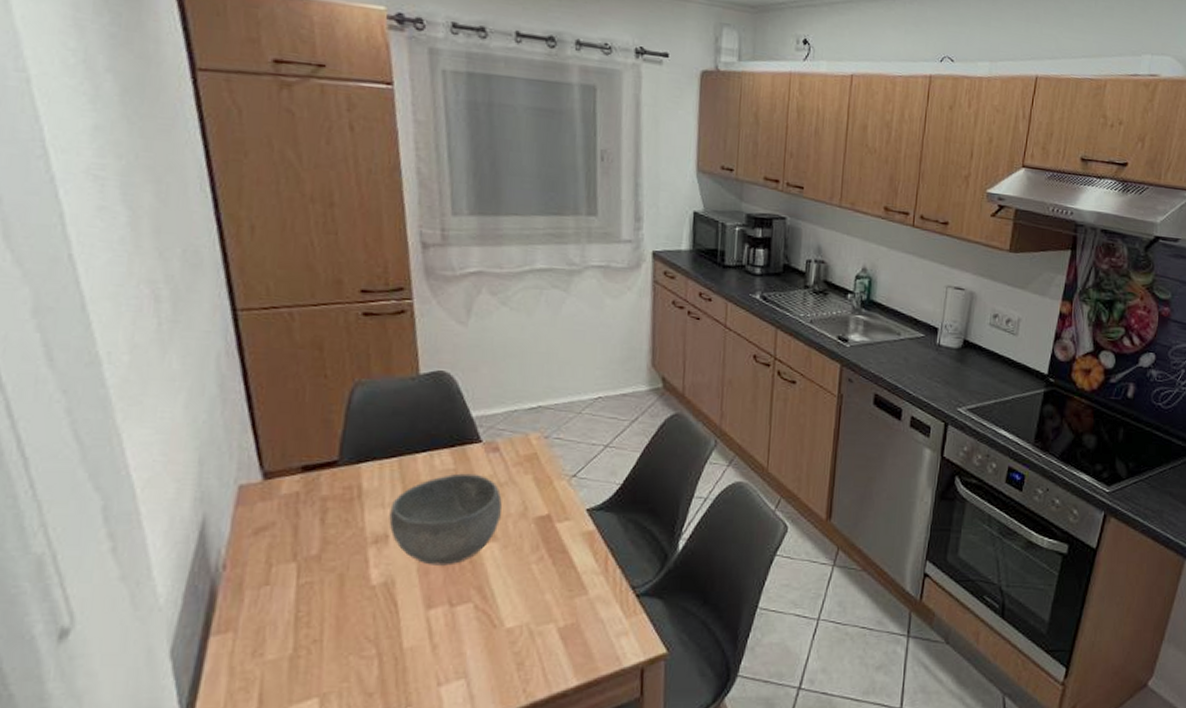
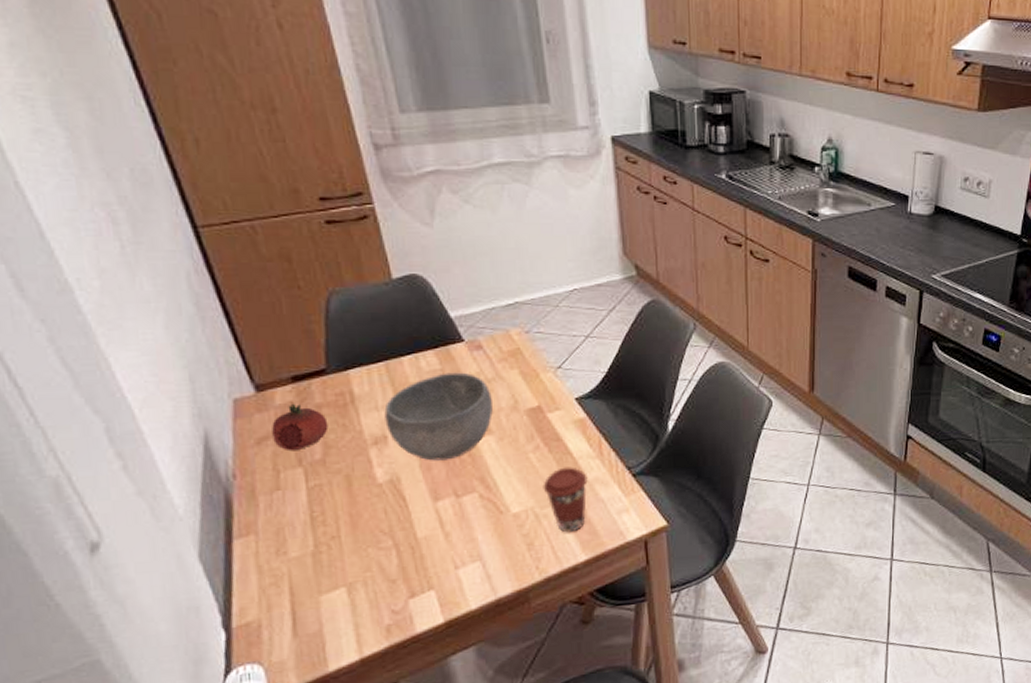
fruit: none [271,493,331,545] -> present [272,403,329,451]
coffee cup: none [541,582,589,654] -> present [543,467,588,533]

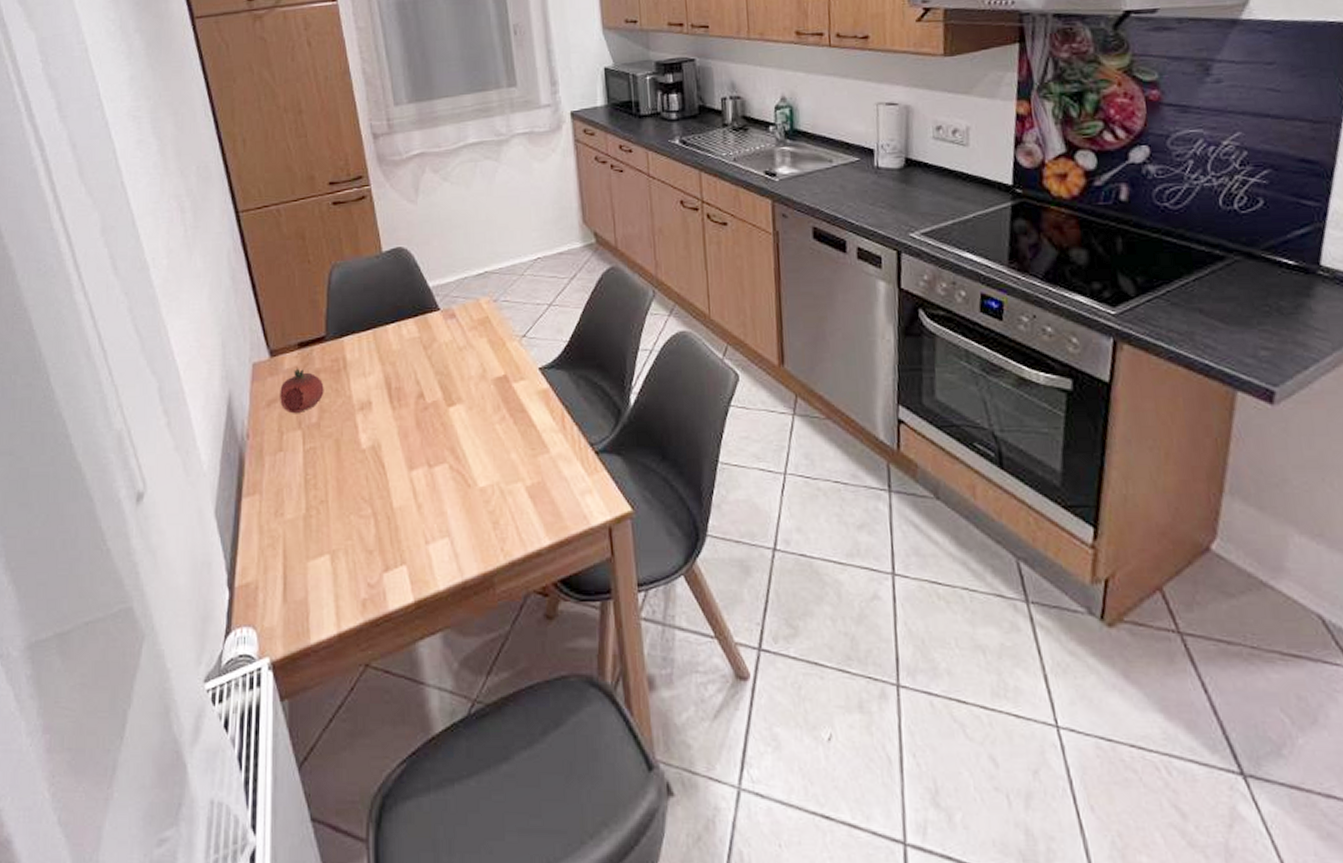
bowl: present [384,372,493,461] -> none [370,340,463,429]
coffee cup: present [543,467,588,533] -> none [508,440,551,513]

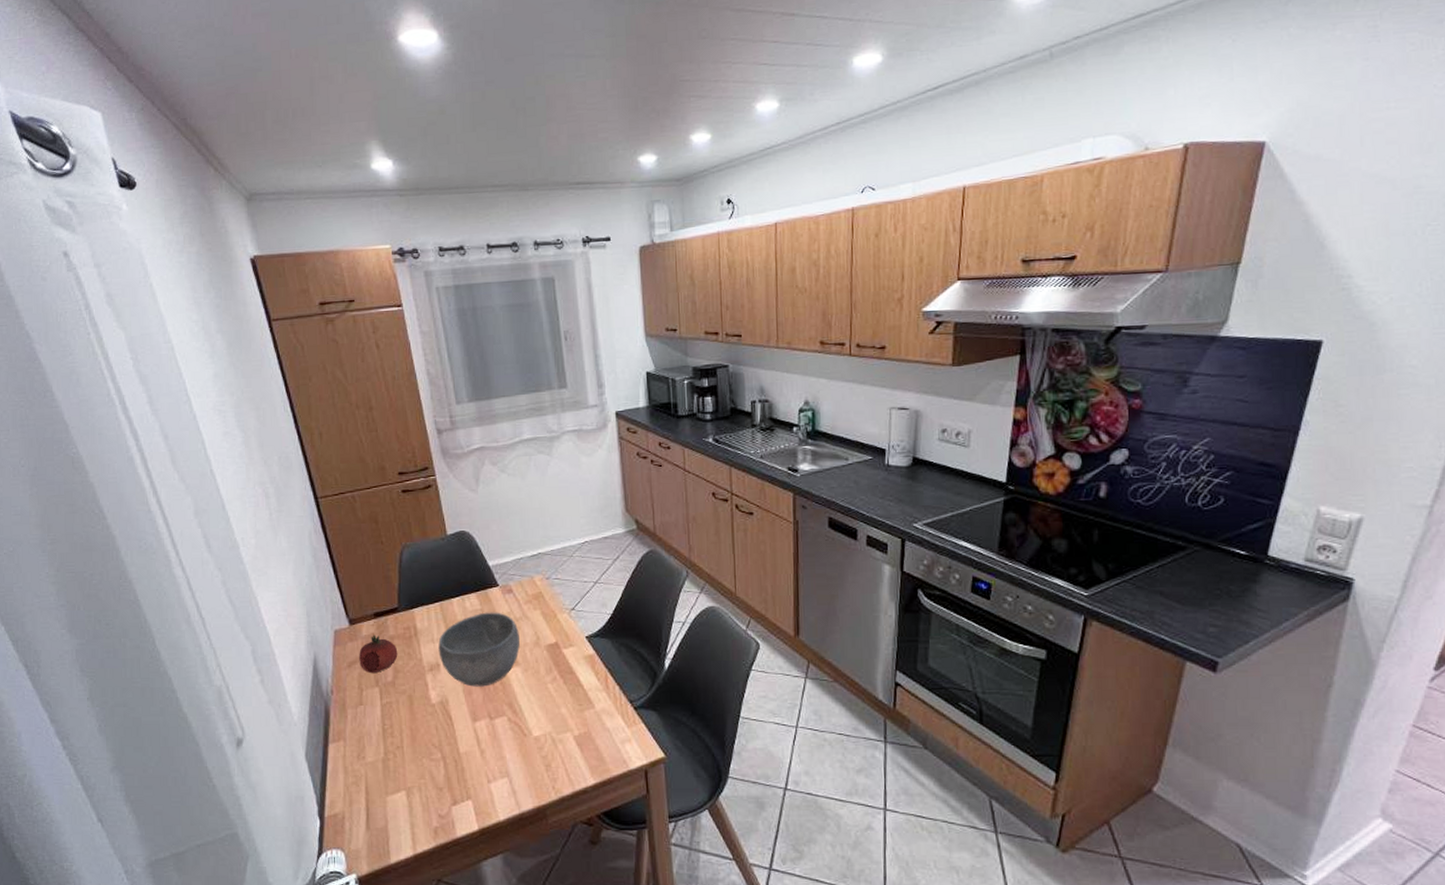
bowl: none [370,340,463,429] -> present [438,612,520,687]

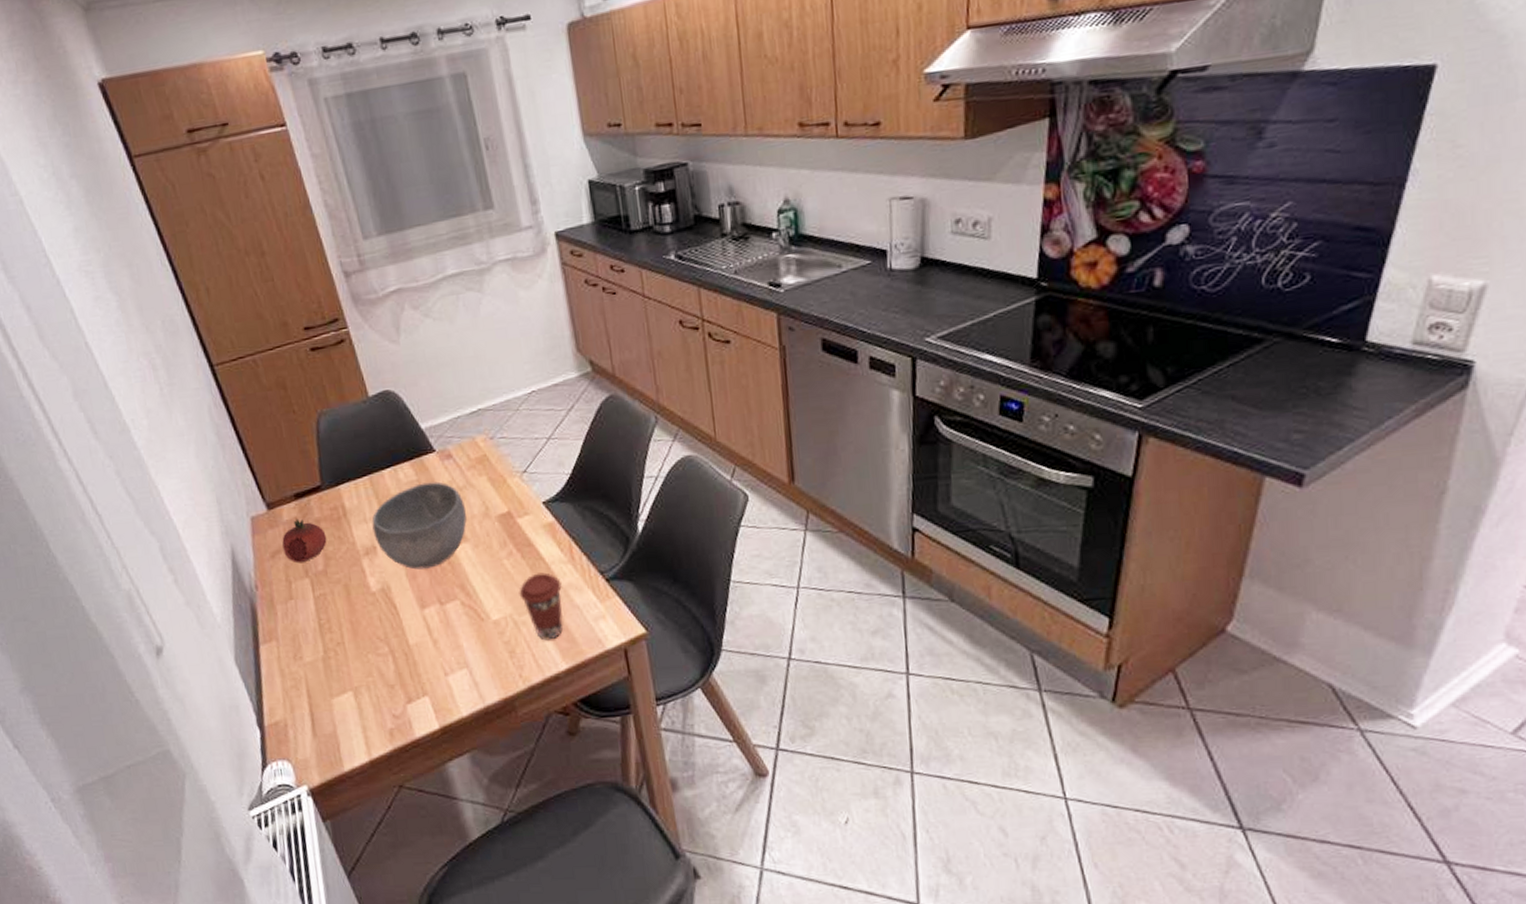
coffee cup: none [559,698,596,758] -> present [519,572,564,641]

